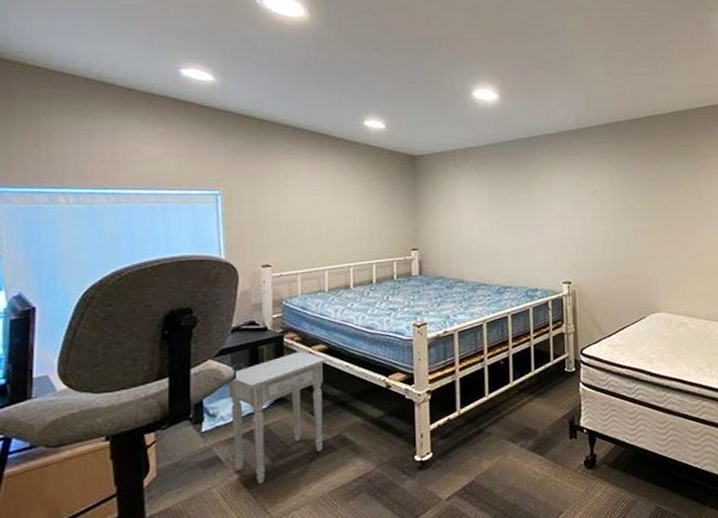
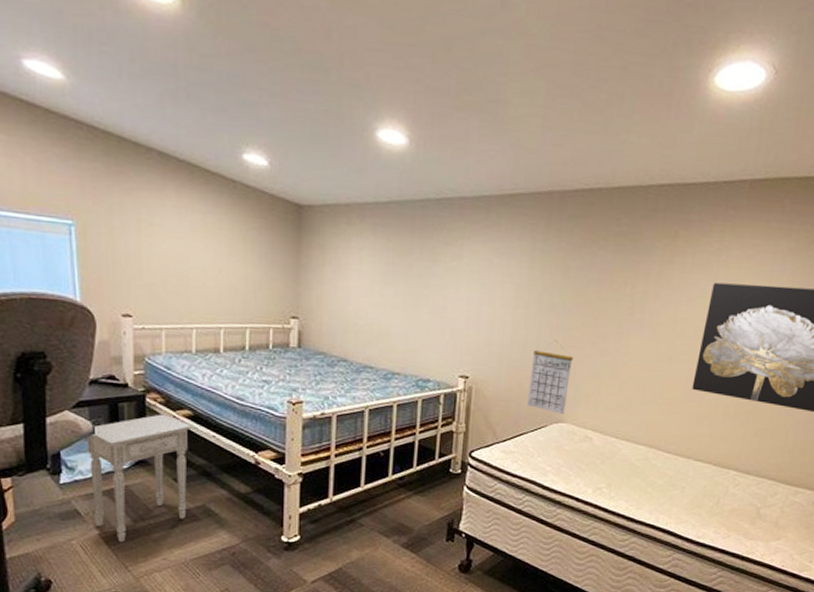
calendar: none [624,241,659,305] -> present [527,340,573,414]

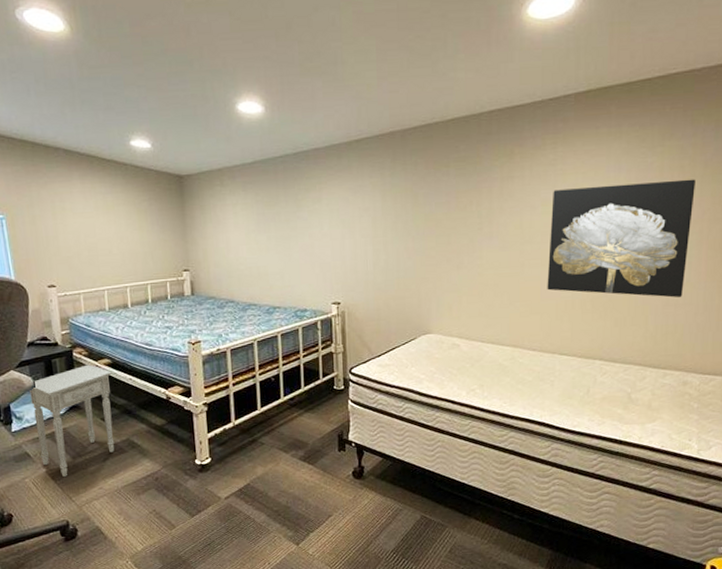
calendar: present [527,340,573,414] -> none [395,261,432,326]

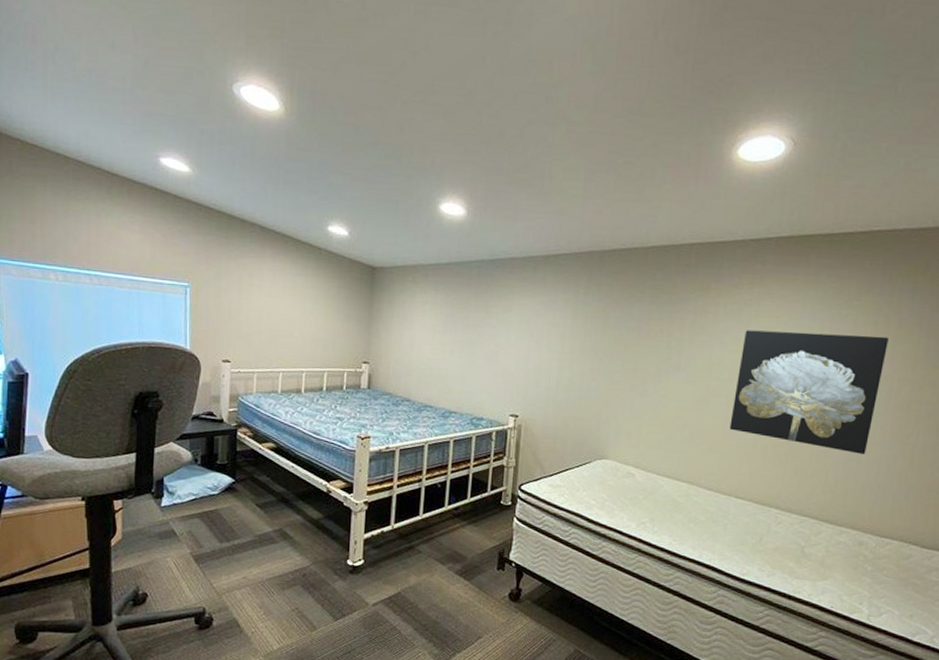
nightstand: present [30,364,115,477] -> none [186,446,276,561]

